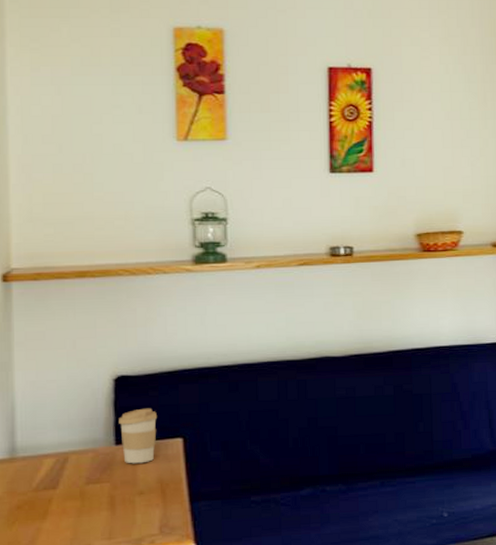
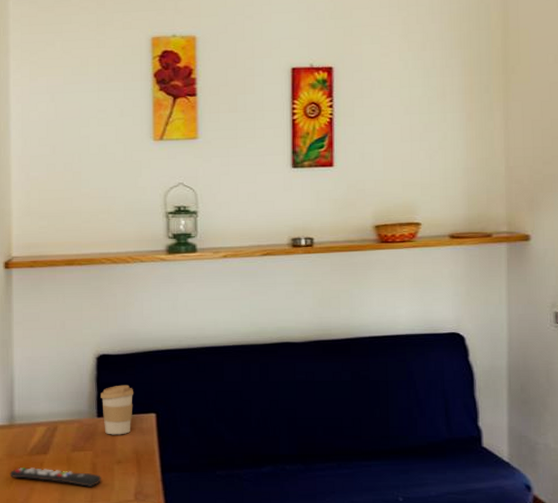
remote control: none [11,505,121,523] -> present [9,467,101,487]

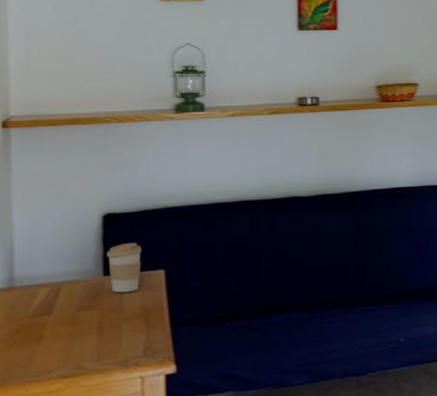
remote control: present [9,467,101,487] -> none [10,330,109,346]

